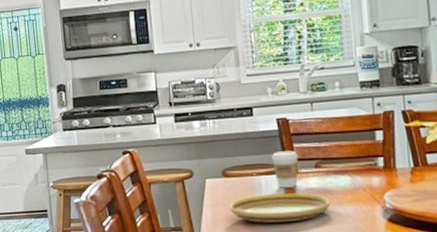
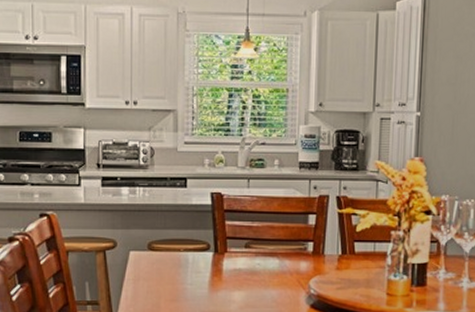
plate: present [229,193,331,223] -> none [151,273,256,303]
coffee cup: present [271,150,299,188] -> none [202,228,229,266]

